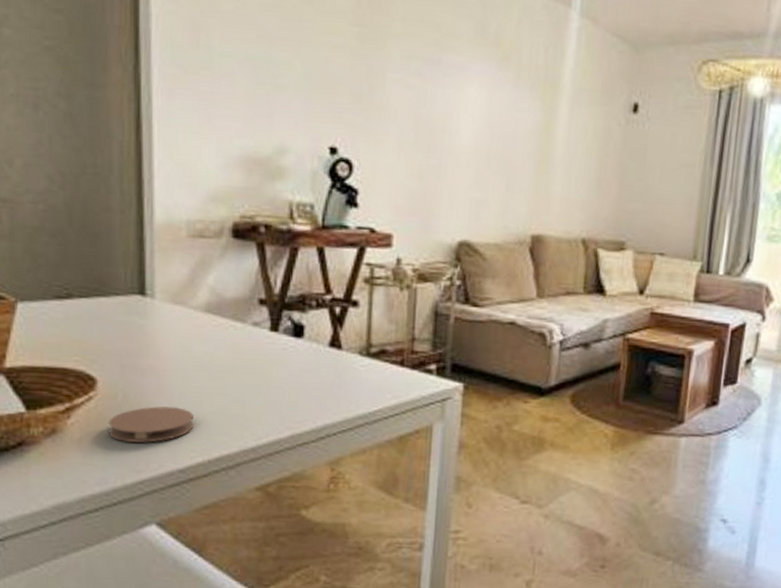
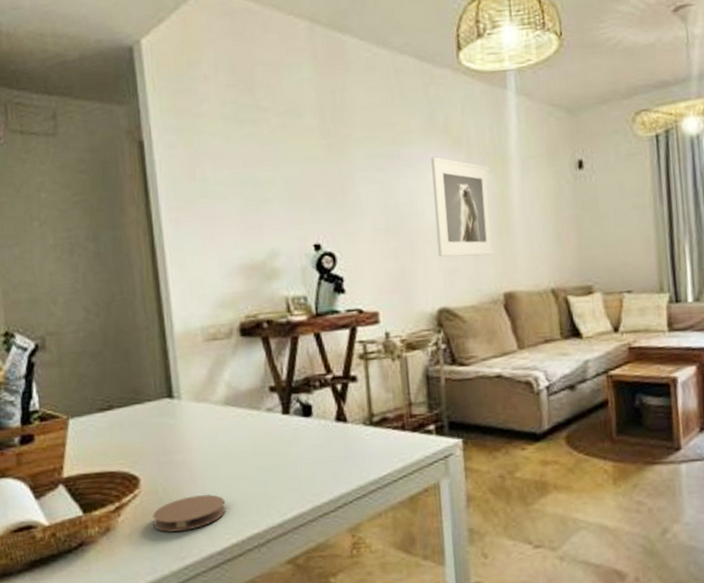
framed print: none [467,70,538,193] -> present [431,157,495,257]

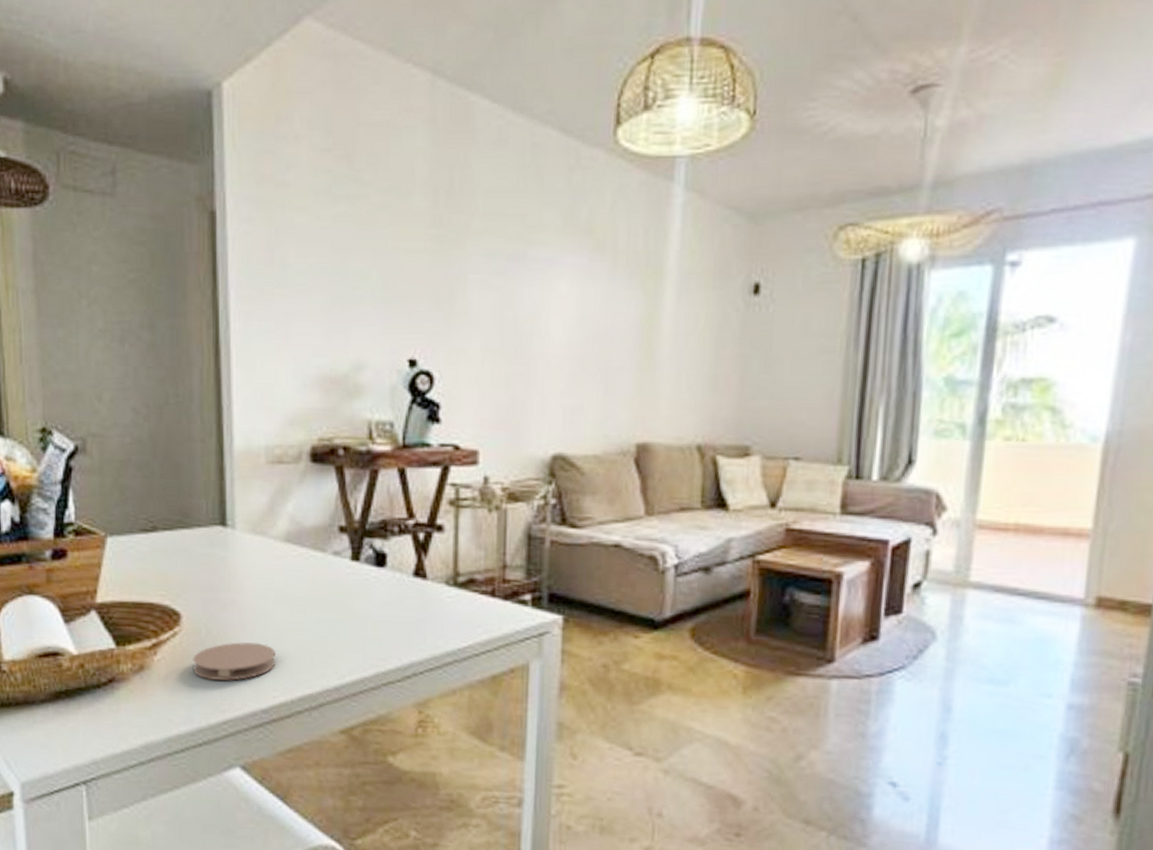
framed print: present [431,157,495,257] -> none [559,262,638,395]

